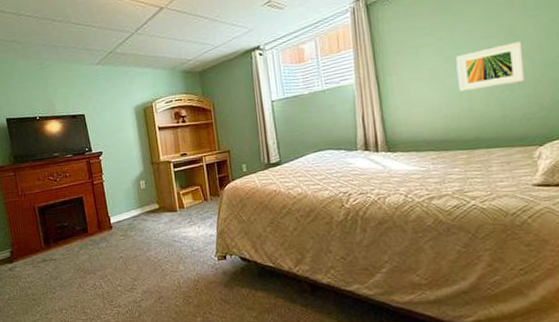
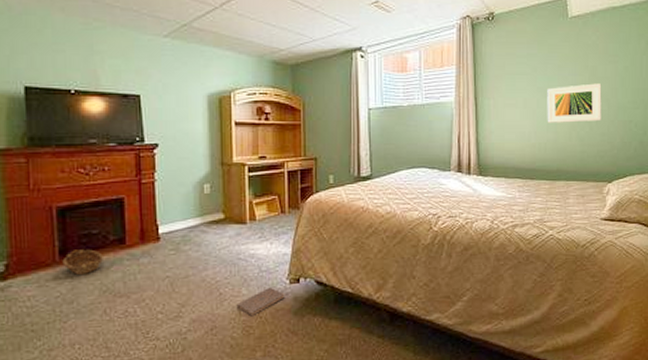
basket: none [46,238,74,258] -> present [62,249,103,276]
book: none [176,263,215,289] -> present [236,286,285,317]

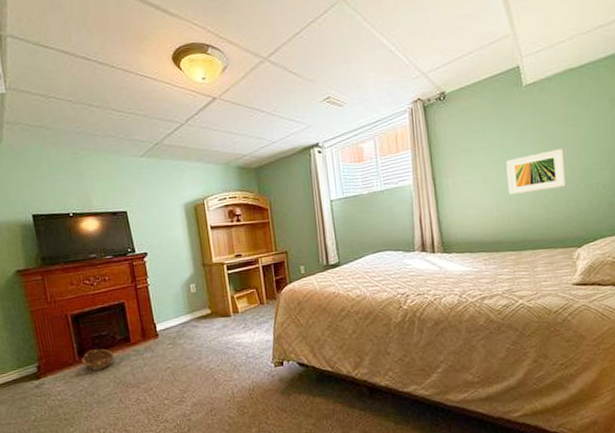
book: present [236,286,285,317] -> none [230,370,272,398]

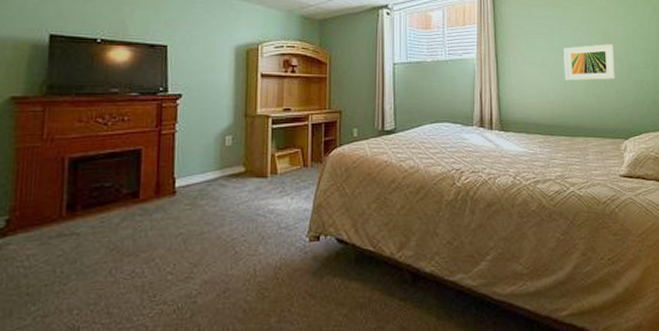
basket: present [81,348,114,372] -> none [69,203,114,233]

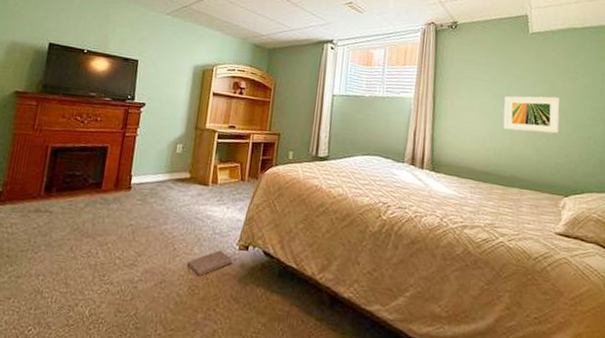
book: none [252,244,304,278] -> present [186,249,233,277]

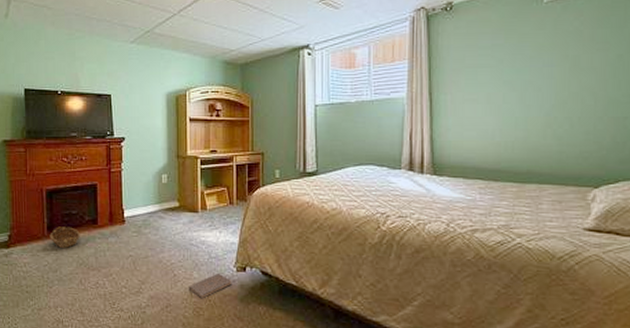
basket: none [46,187,81,212] -> present [49,226,80,249]
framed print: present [503,96,560,134] -> none [515,75,587,120]

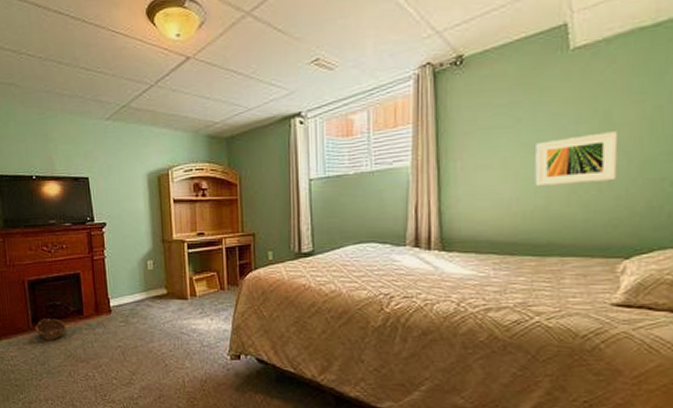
book: present [188,272,232,299] -> none [181,361,226,389]
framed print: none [515,75,587,120] -> present [534,131,619,186]

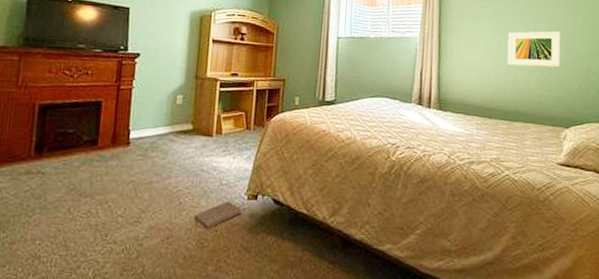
basket: present [35,318,66,341] -> none [36,146,75,173]
book: none [181,361,226,389] -> present [194,200,242,229]

